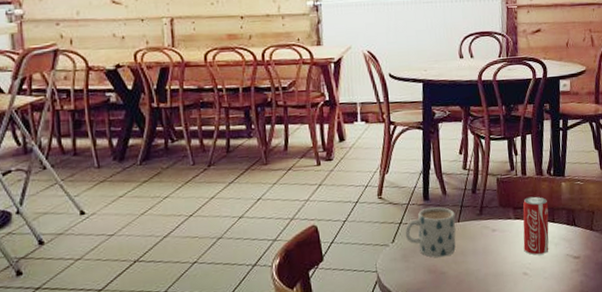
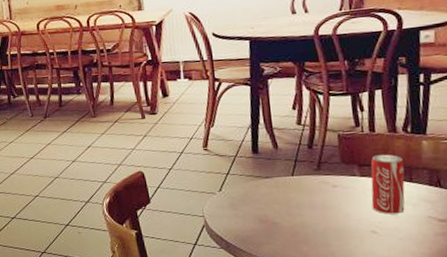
mug: present [404,207,456,258] -> none [232,160,290,209]

